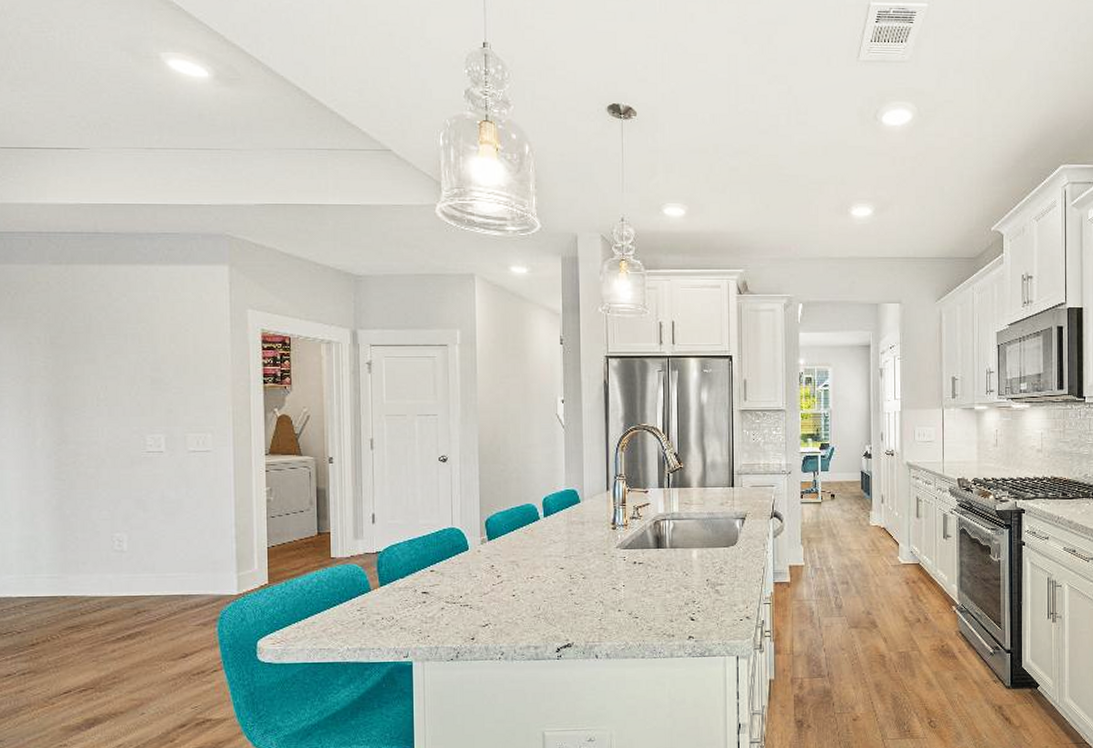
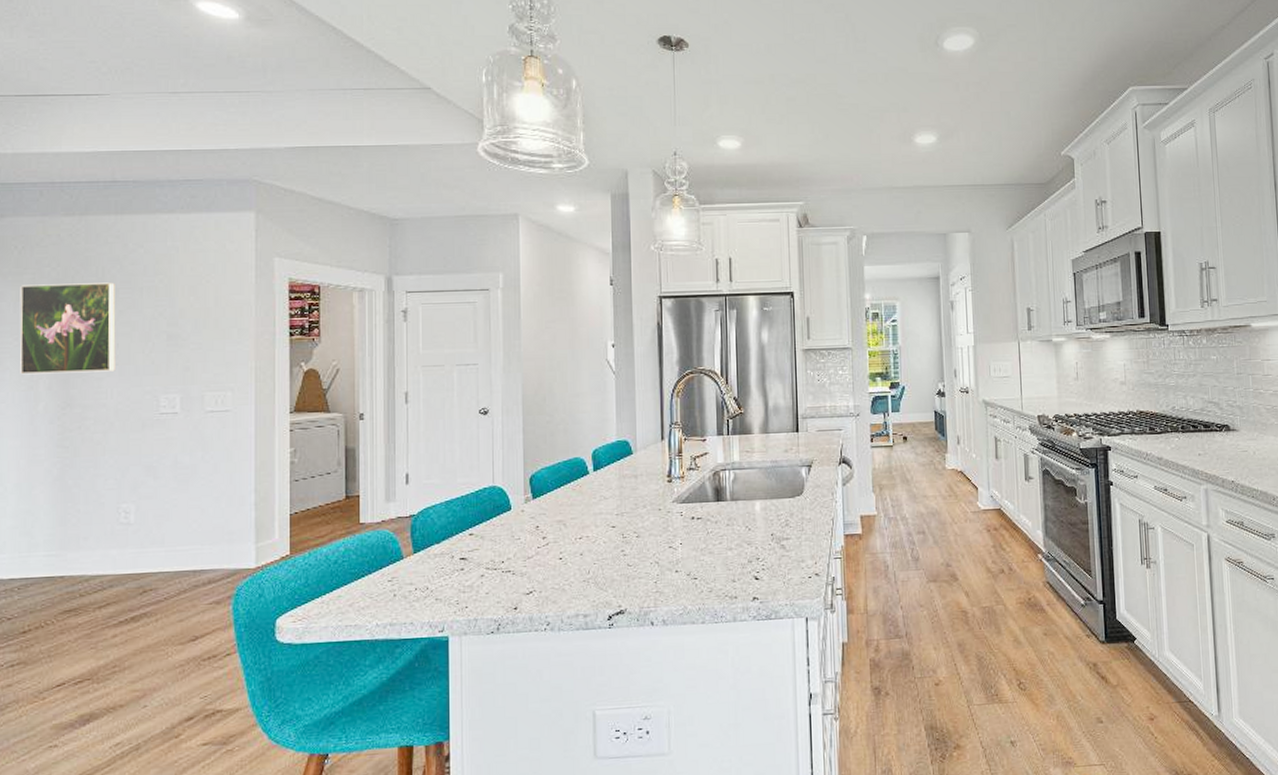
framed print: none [15,329,105,412] -> present [20,282,116,375]

